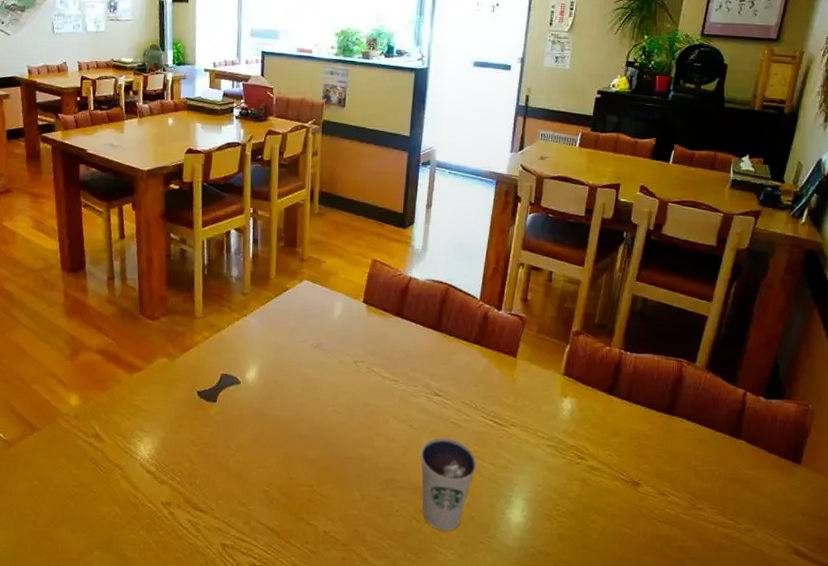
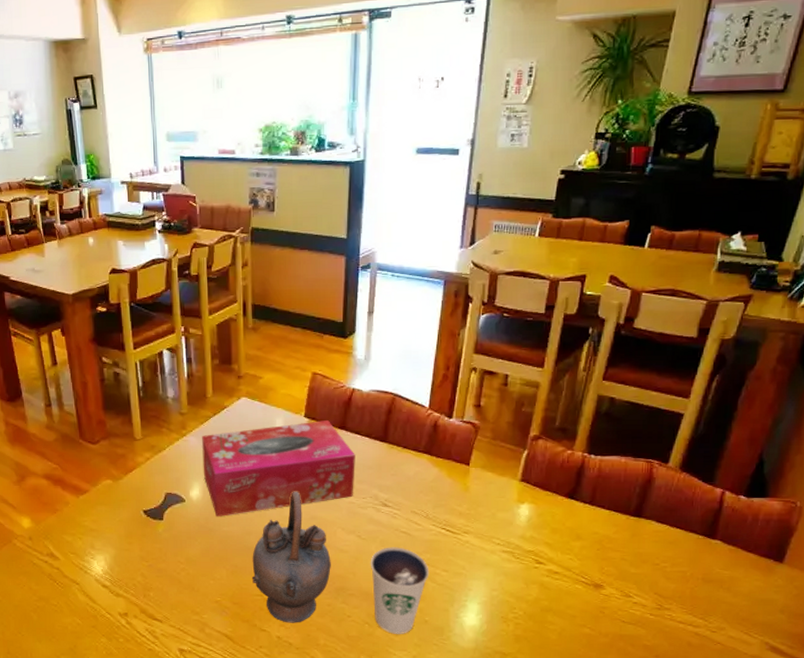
tissue box: none [260,307,410,401] -> present [202,420,355,516]
teapot: none [301,376,382,517] -> present [251,491,331,623]

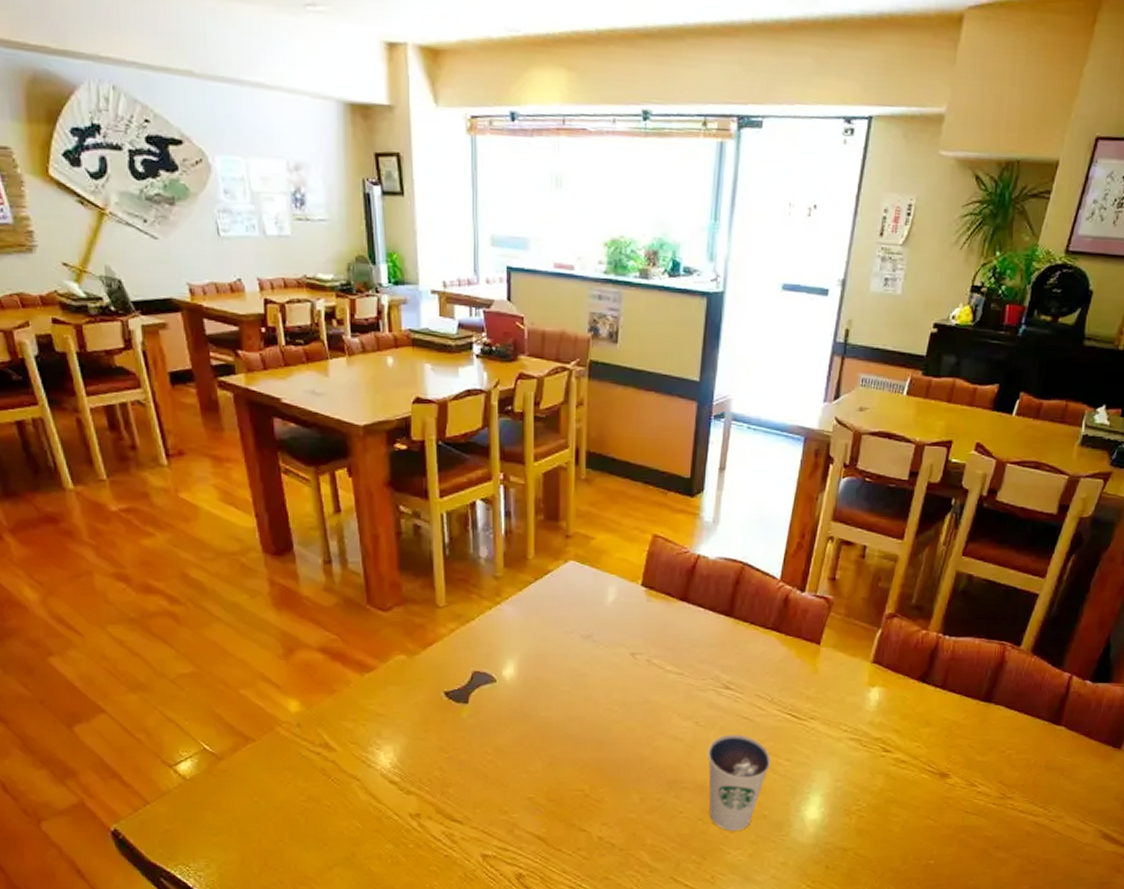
tissue box: present [202,420,355,516] -> none [519,590,697,699]
teapot: present [251,491,331,623] -> none [571,670,664,821]

